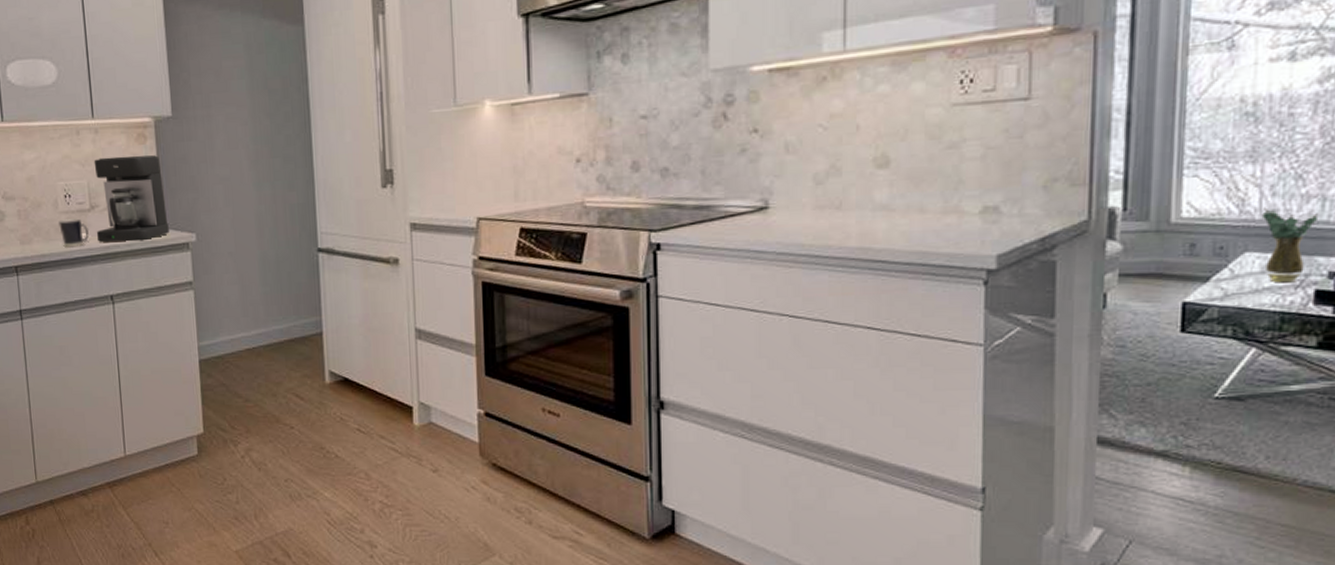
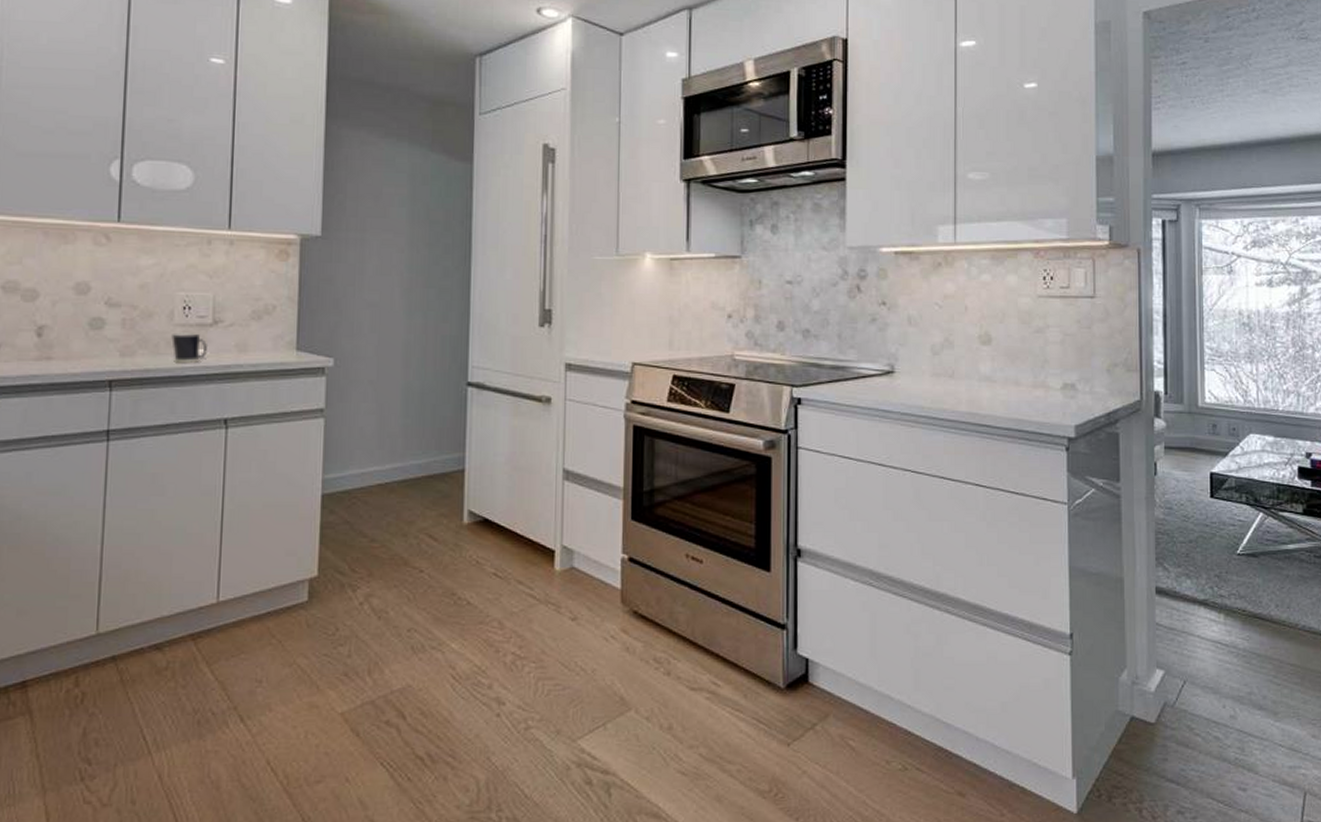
coffee maker: present [94,155,169,243] -> none [217,271,304,362]
vase: present [1261,207,1318,283] -> none [1259,398,1295,460]

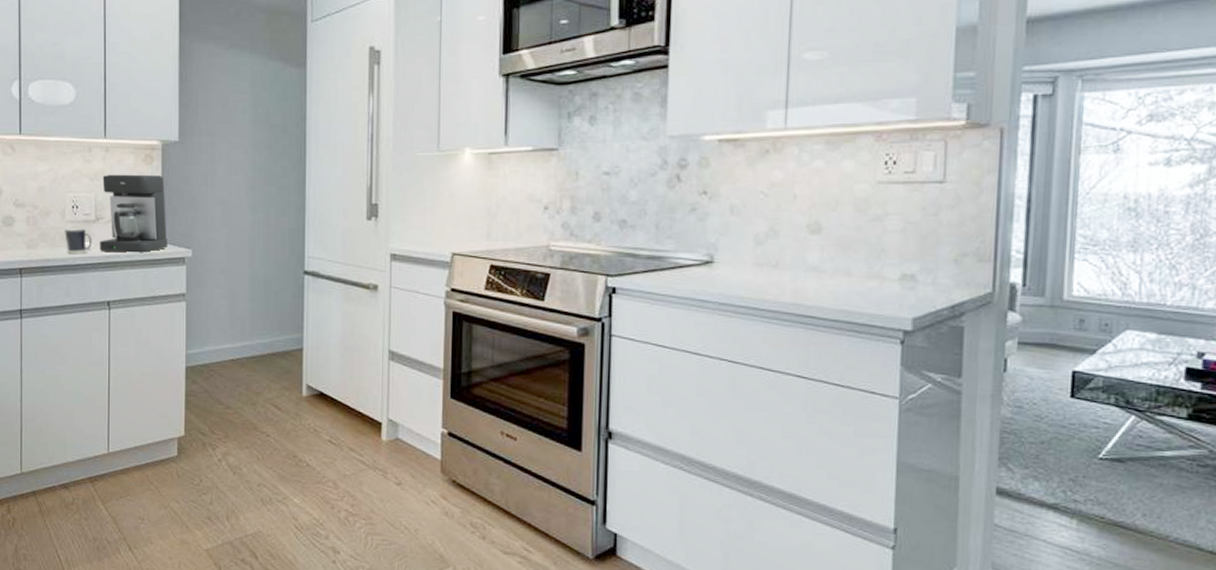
coffee maker: none [217,271,304,362] -> present [100,174,167,253]

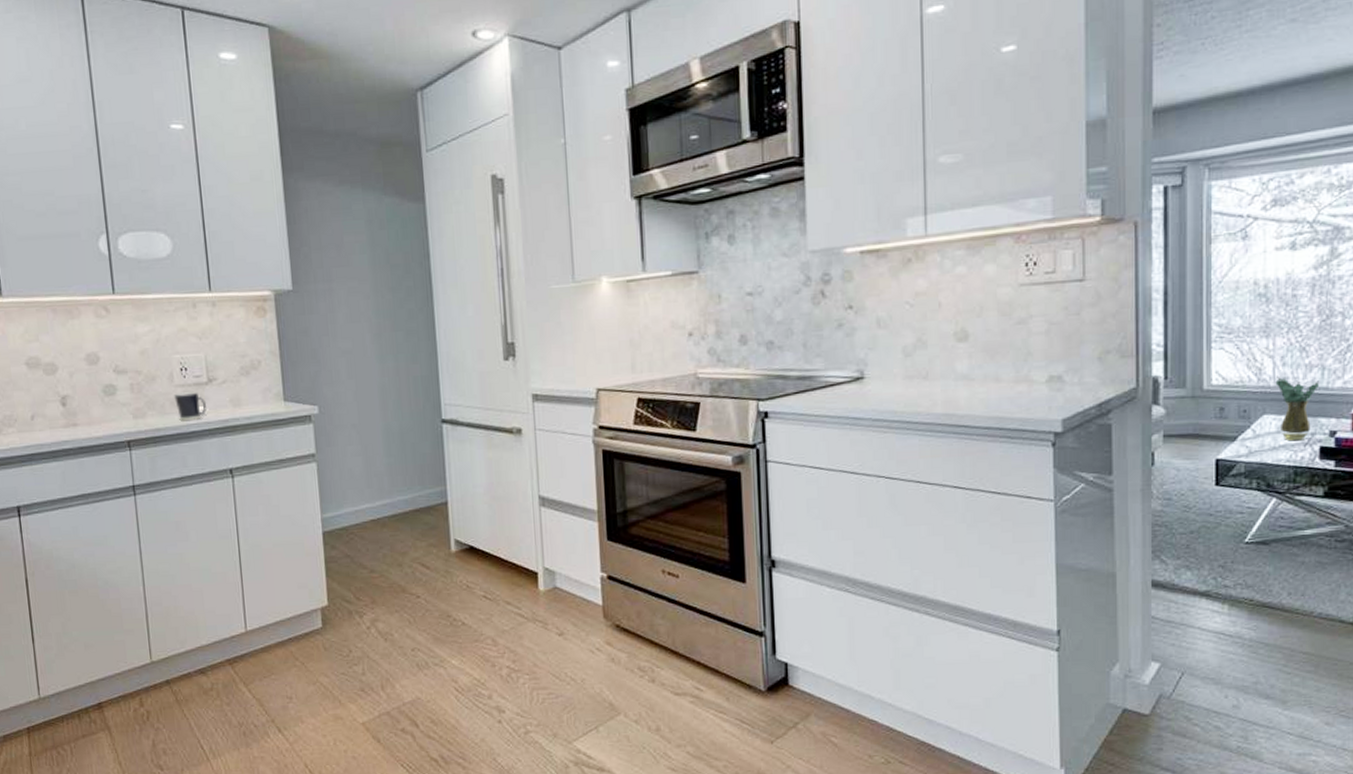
coffee maker: present [100,174,167,253] -> none [211,328,291,416]
vase: none [1141,292,1188,360] -> present [1275,376,1319,441]

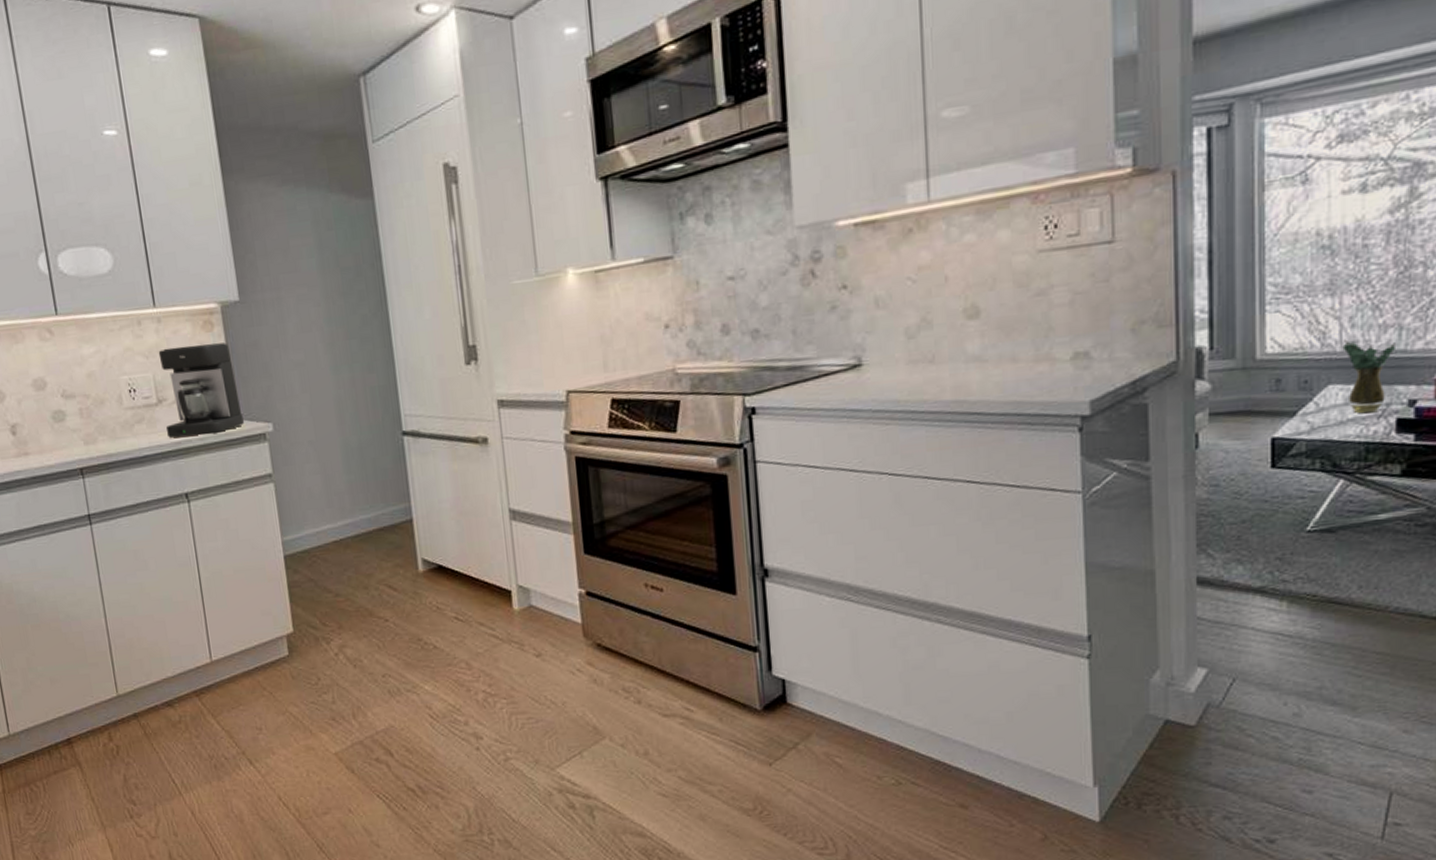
mug: present [174,392,206,420] -> none [124,414,158,444]
coffee maker: none [211,328,291,416] -> present [158,343,244,438]

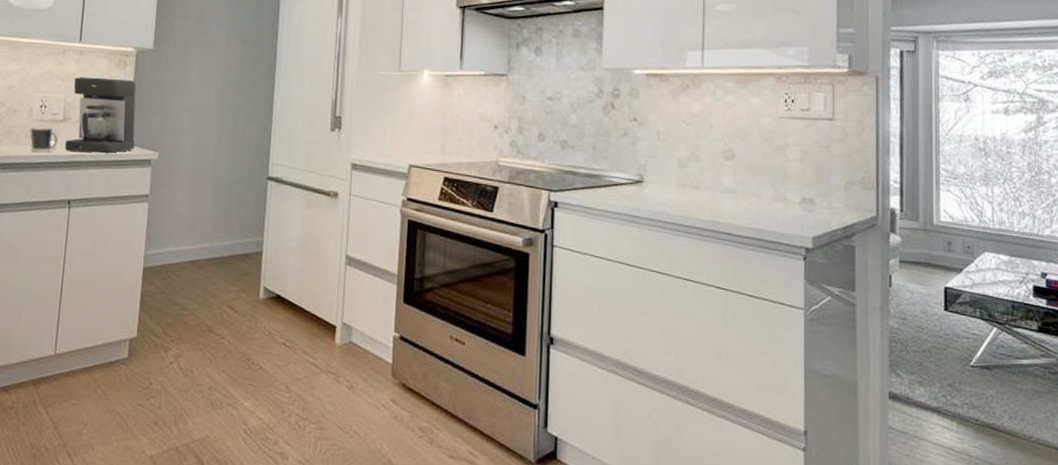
mug: none [124,414,158,444] -> present [30,127,58,152]
vase: present [1342,339,1395,414] -> none [994,219,1031,279]

